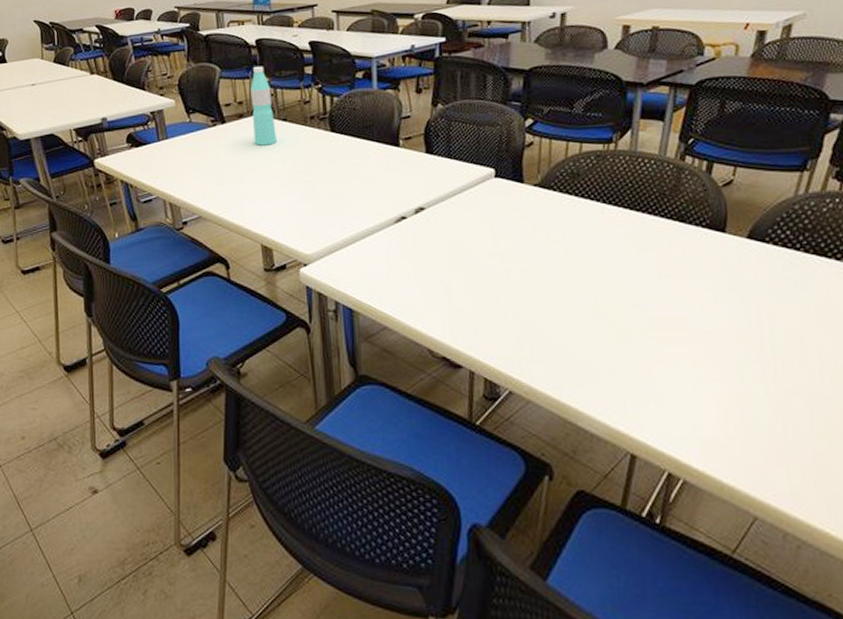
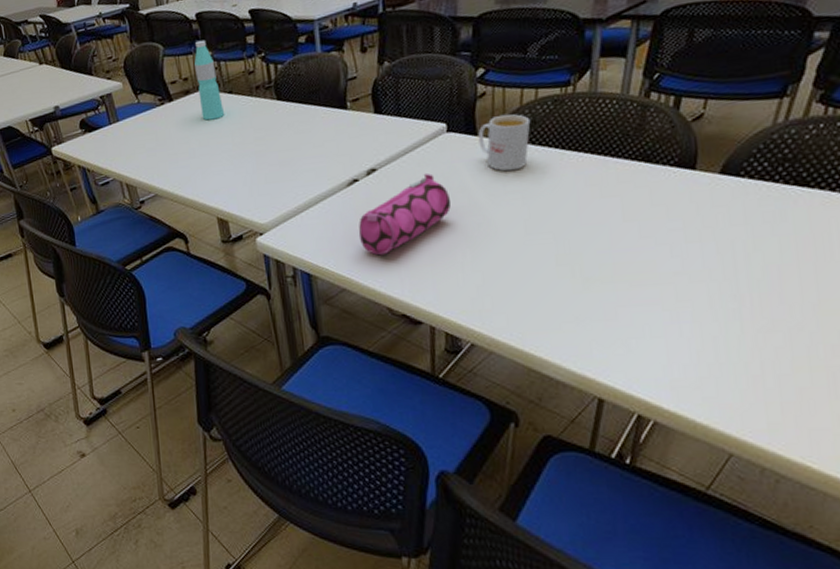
pencil case: none [403,215,496,295] -> present [358,173,452,256]
mug: none [524,165,575,221] -> present [478,114,531,172]

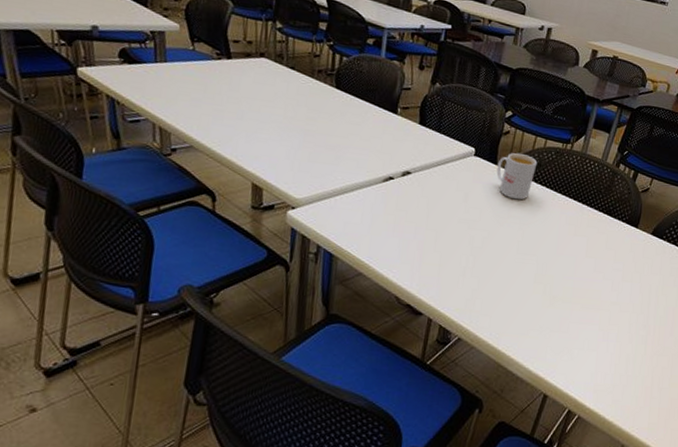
water bottle: present [194,40,225,121] -> none [258,10,283,90]
pencil case: present [358,173,452,256] -> none [383,185,467,249]

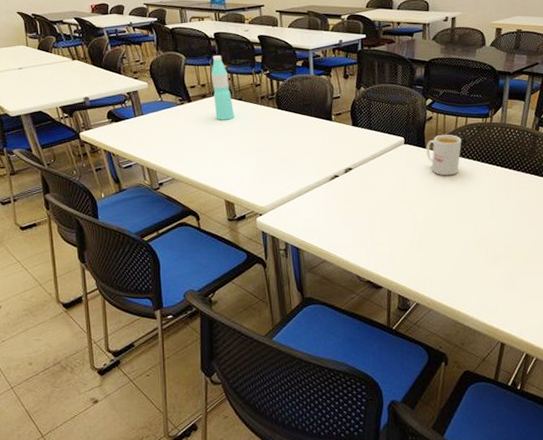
water bottle: none [258,10,283,90] -> present [211,55,235,121]

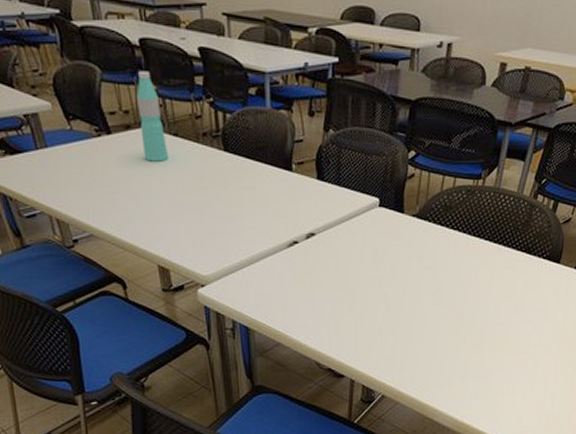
mug: present [426,134,462,176] -> none [404,197,448,249]

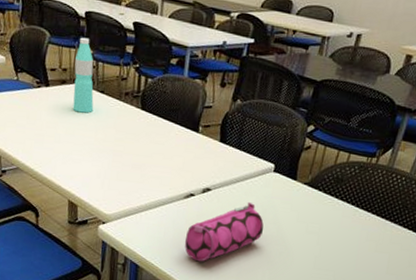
pencil case: none [295,242,377,315] -> present [184,201,264,262]

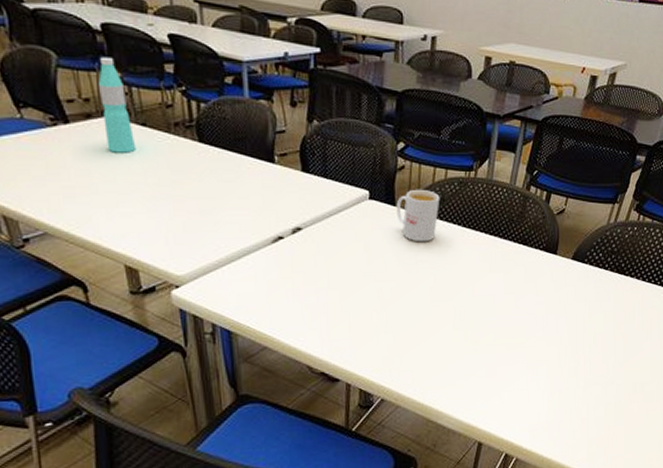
pencil case: present [184,201,264,262] -> none [281,236,370,315]
mug: none [295,168,339,216] -> present [396,189,440,242]

